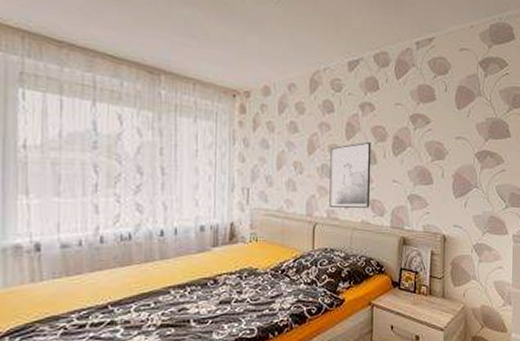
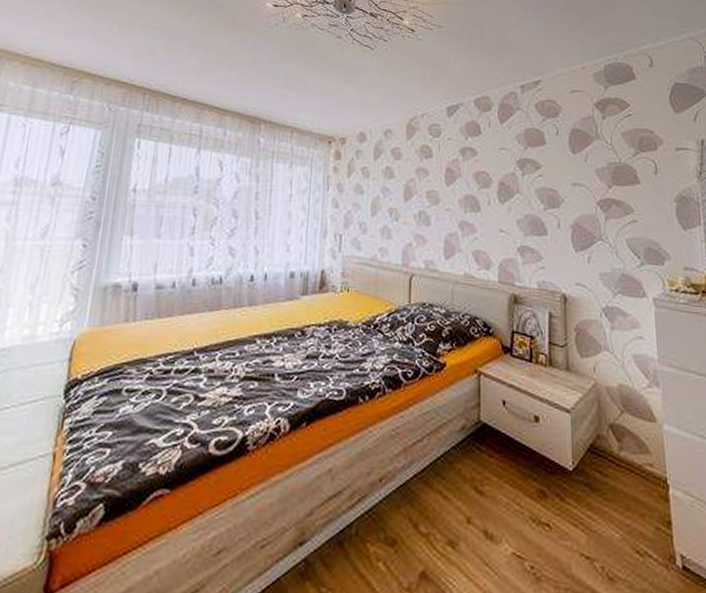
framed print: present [329,141,372,208] -> none [427,187,474,260]

